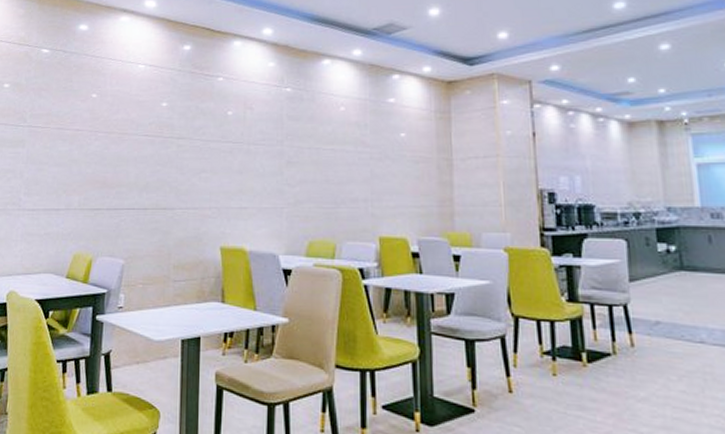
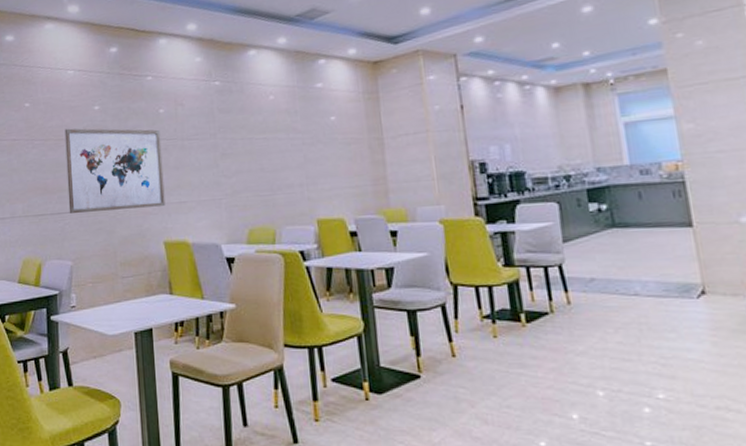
wall art: none [126,123,227,211] -> present [64,128,166,215]

